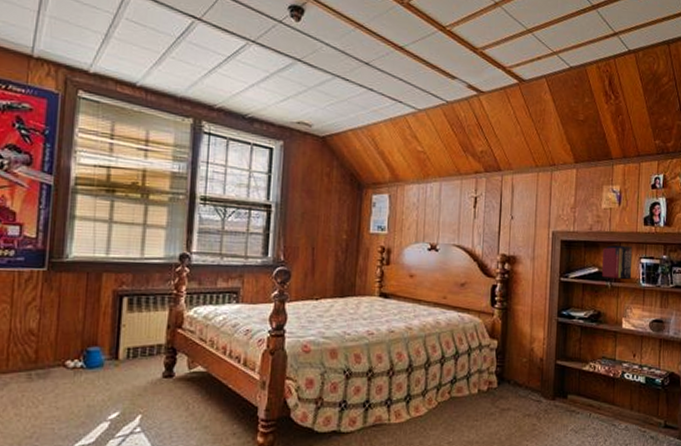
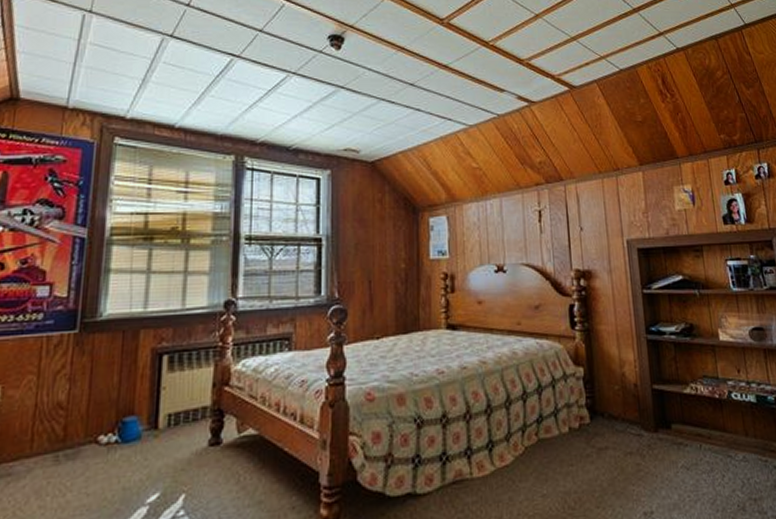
books: present [602,245,633,279] -> none [683,248,721,286]

